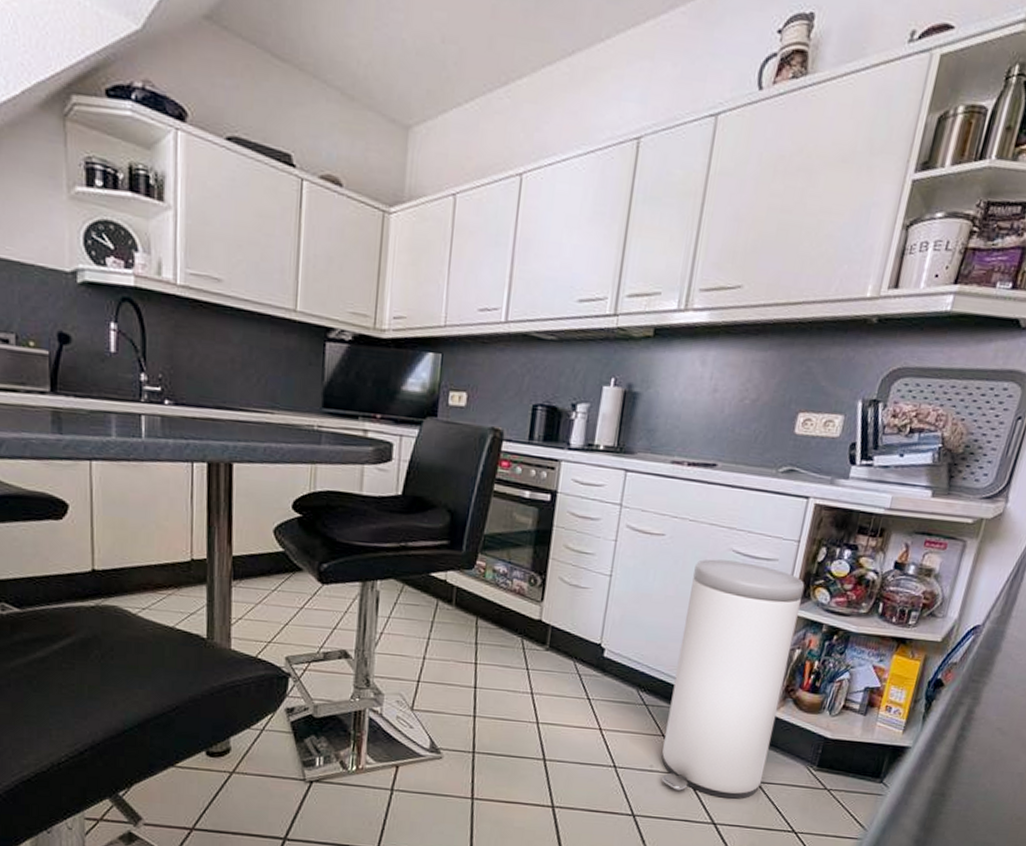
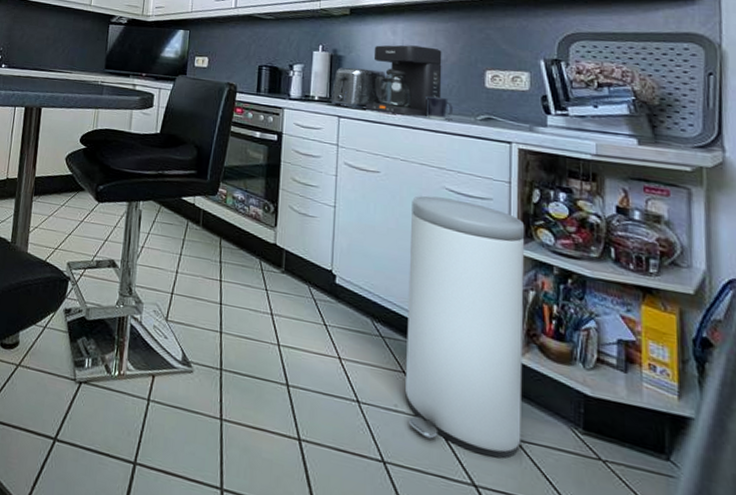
toaster: none [618,407,687,461] -> present [331,67,386,109]
coffee maker: none [657,379,755,470] -> present [365,45,442,117]
mug: none [725,445,756,474] -> present [426,96,453,121]

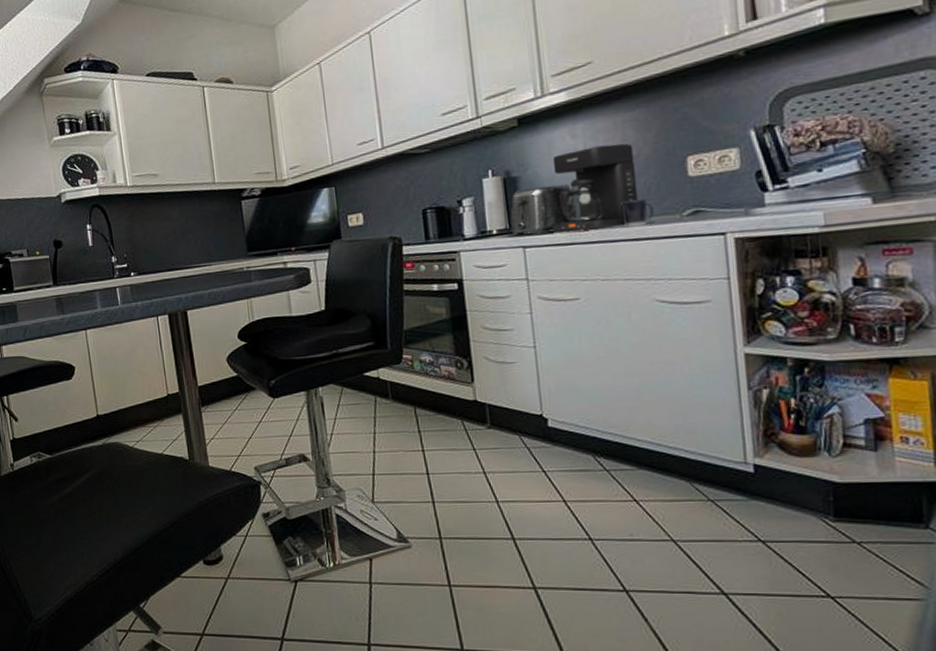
pedal bin: present [404,195,525,459] -> none [620,309,769,563]

